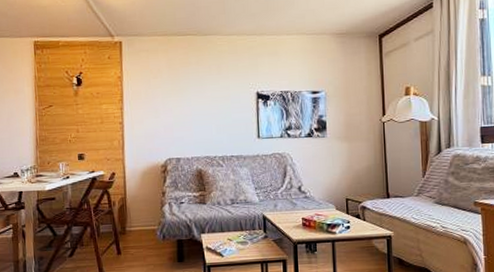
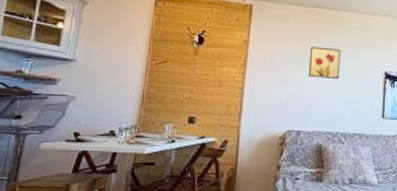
wall art: none [181,74,212,106] -> present [308,46,341,80]

